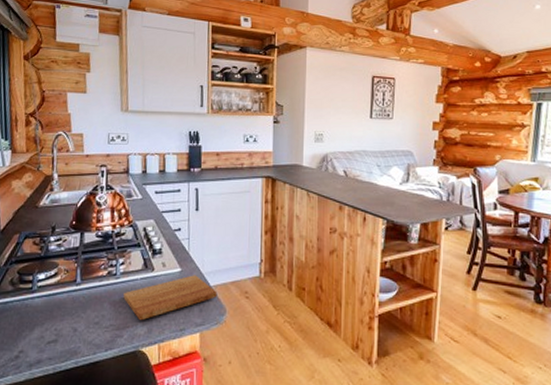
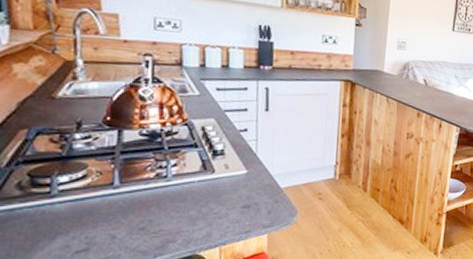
cutting board: present [123,275,218,321] -> none [176,177,288,225]

